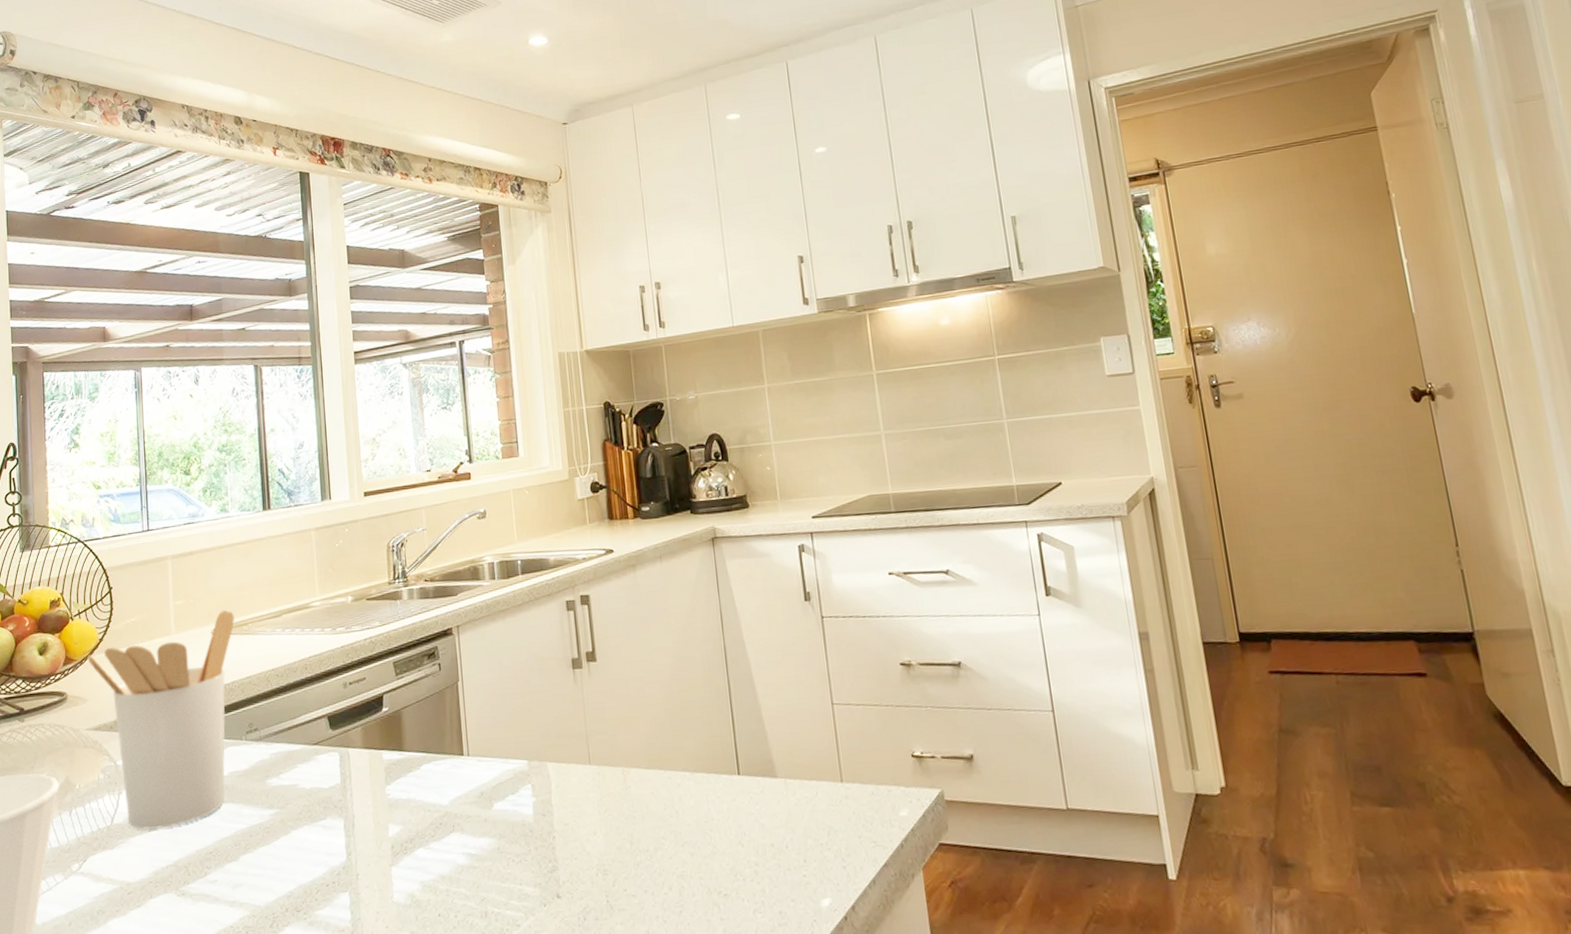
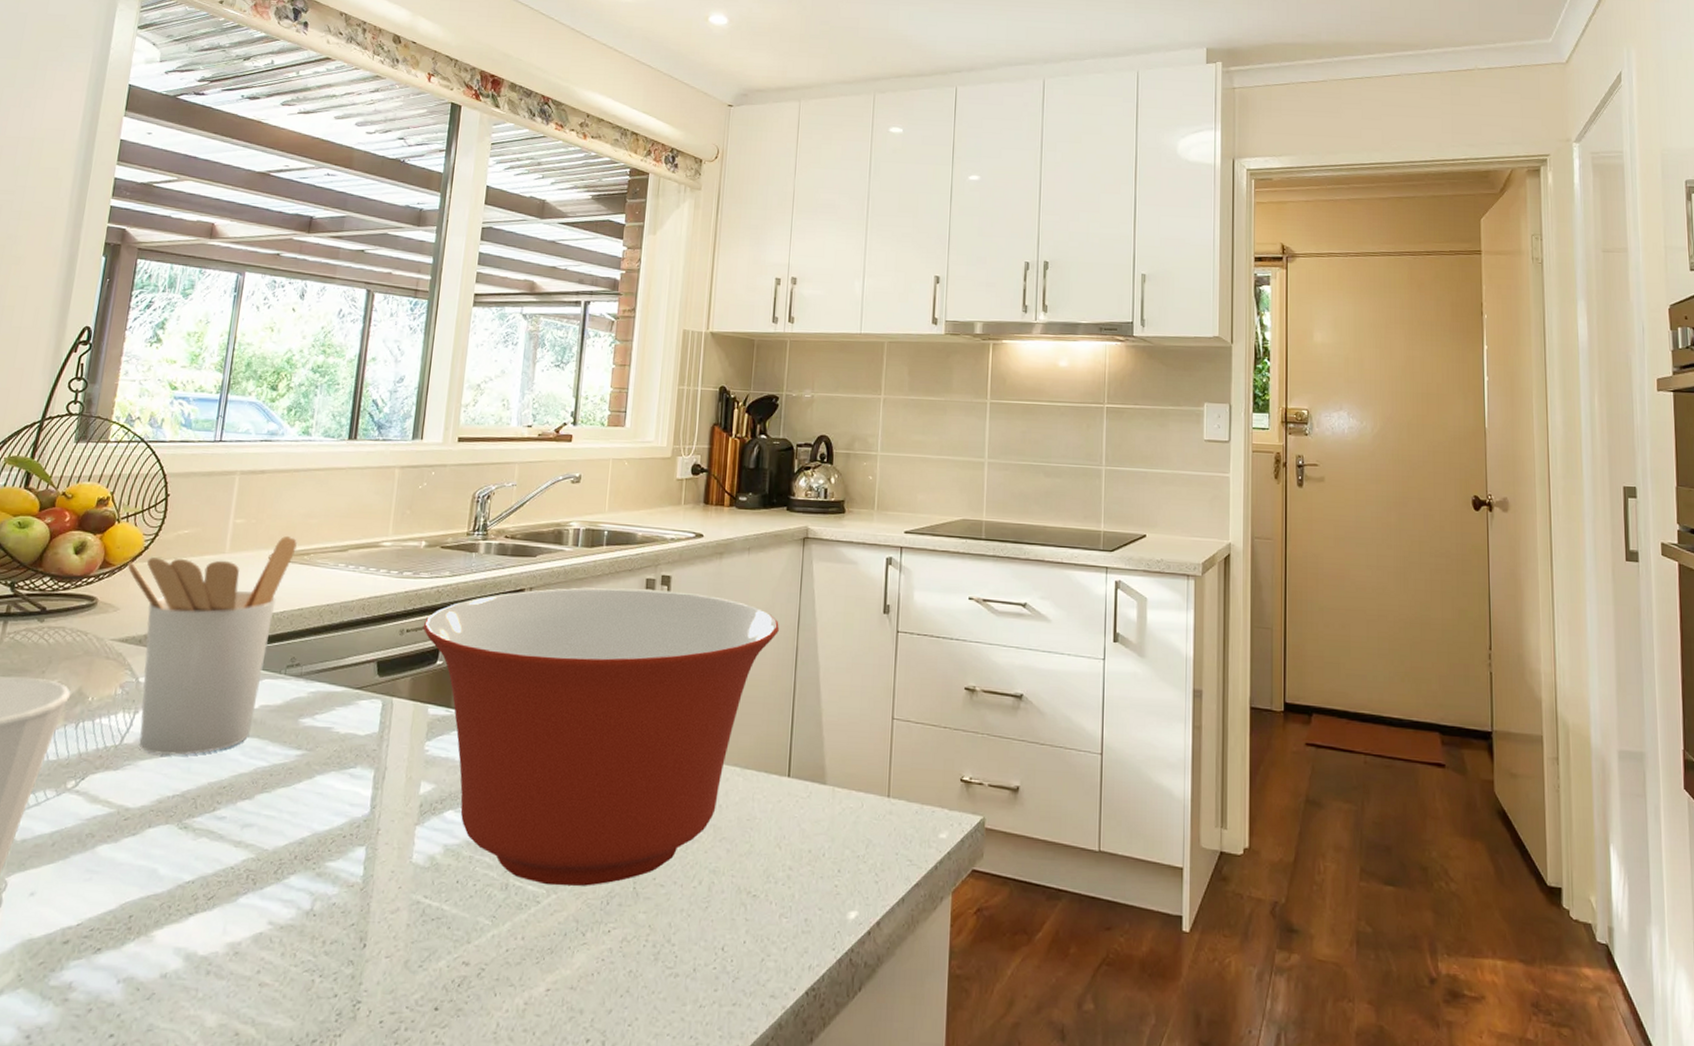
mixing bowl: none [363,608,704,908] -> present [423,587,779,886]

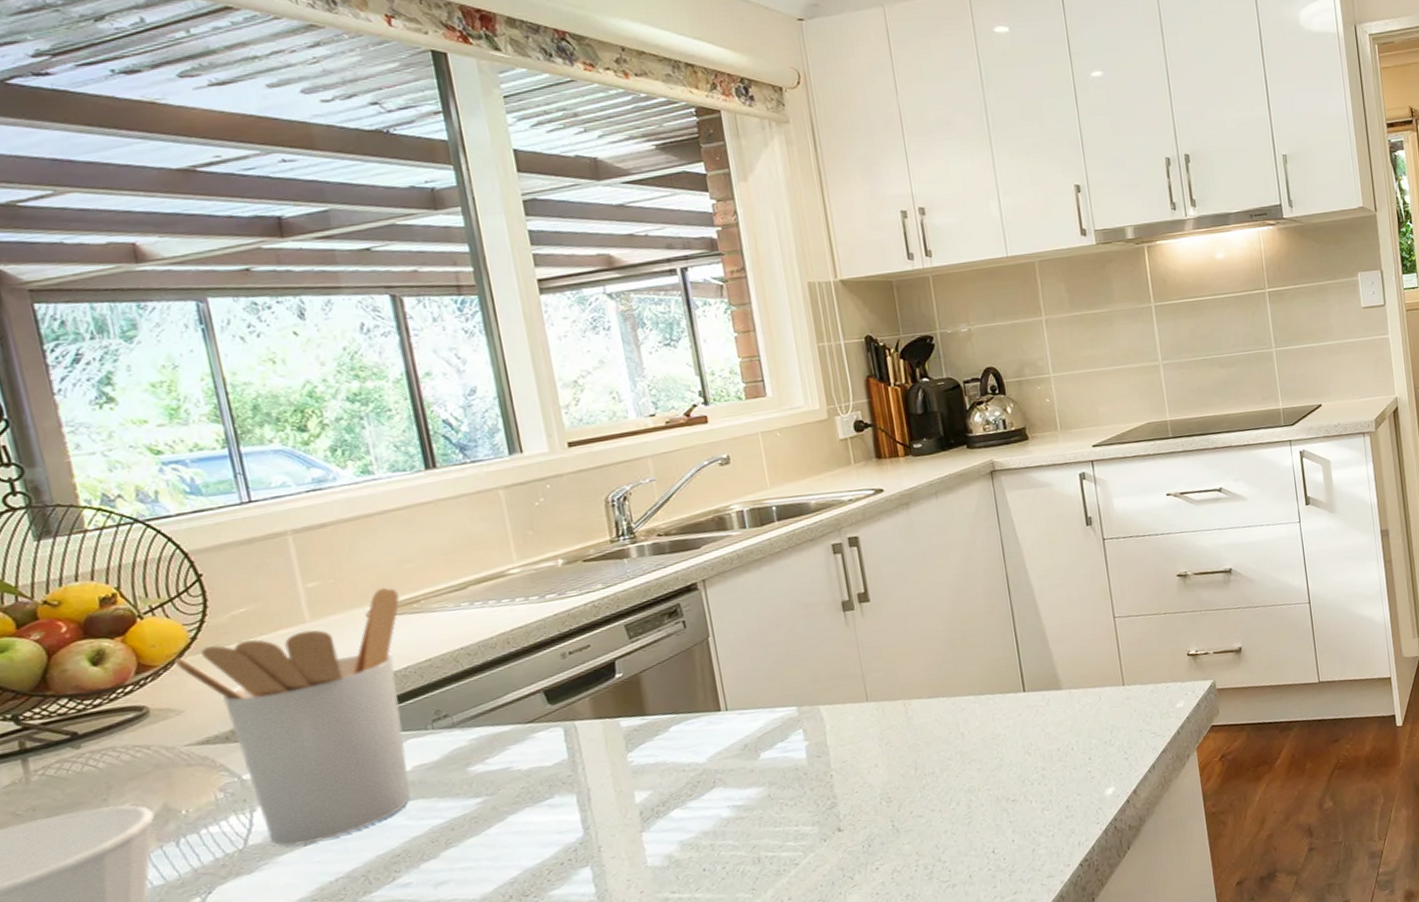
mixing bowl: present [423,587,779,886] -> none [587,545,985,849]

